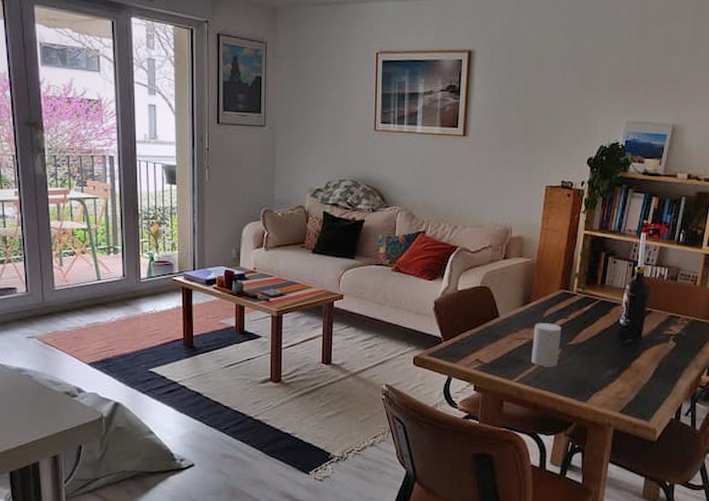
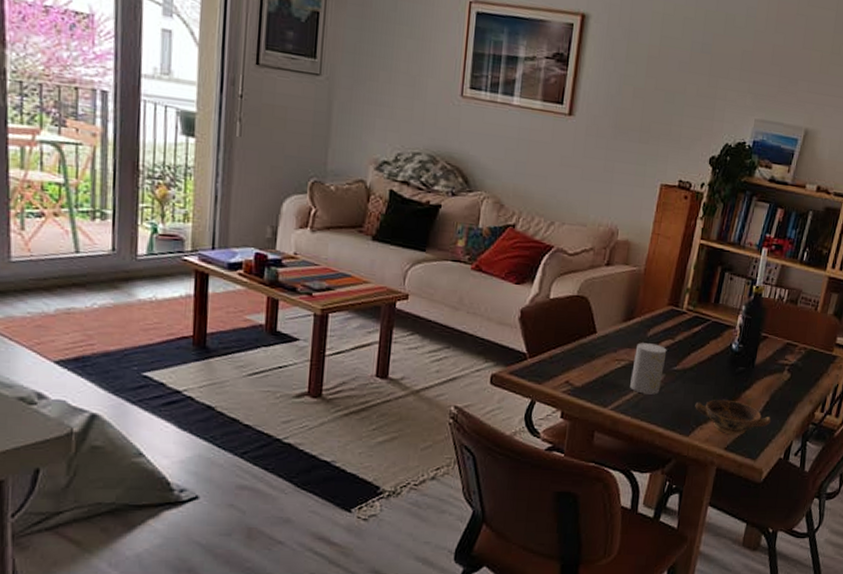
bowl: none [590,368,660,399] -> present [695,399,771,435]

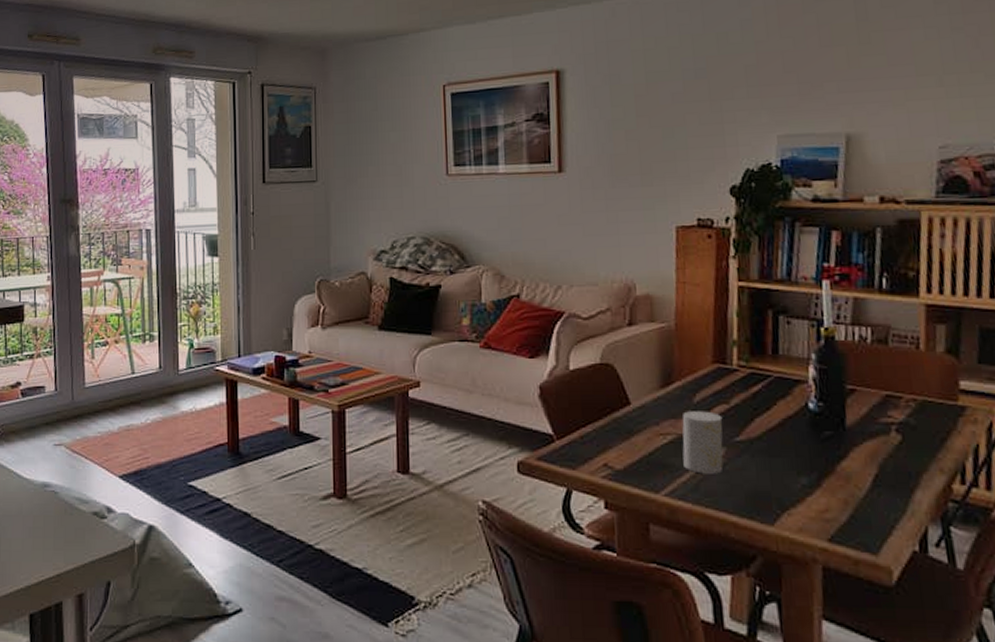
bowl: present [695,399,771,435] -> none [774,474,887,521]

